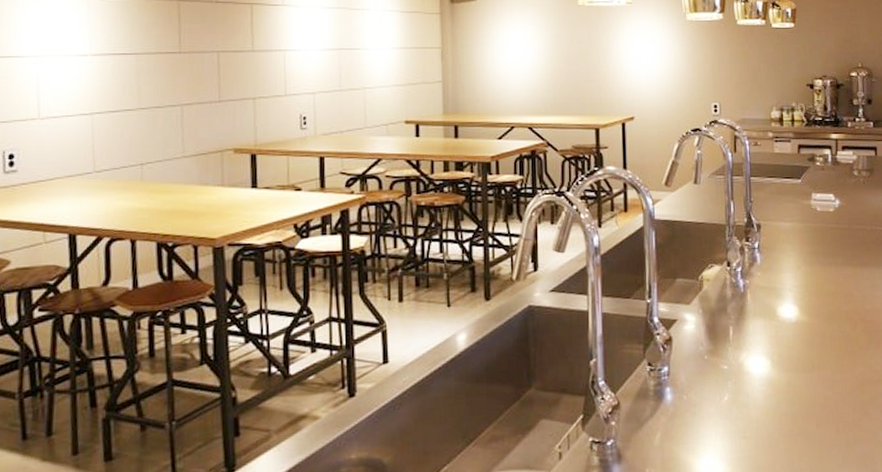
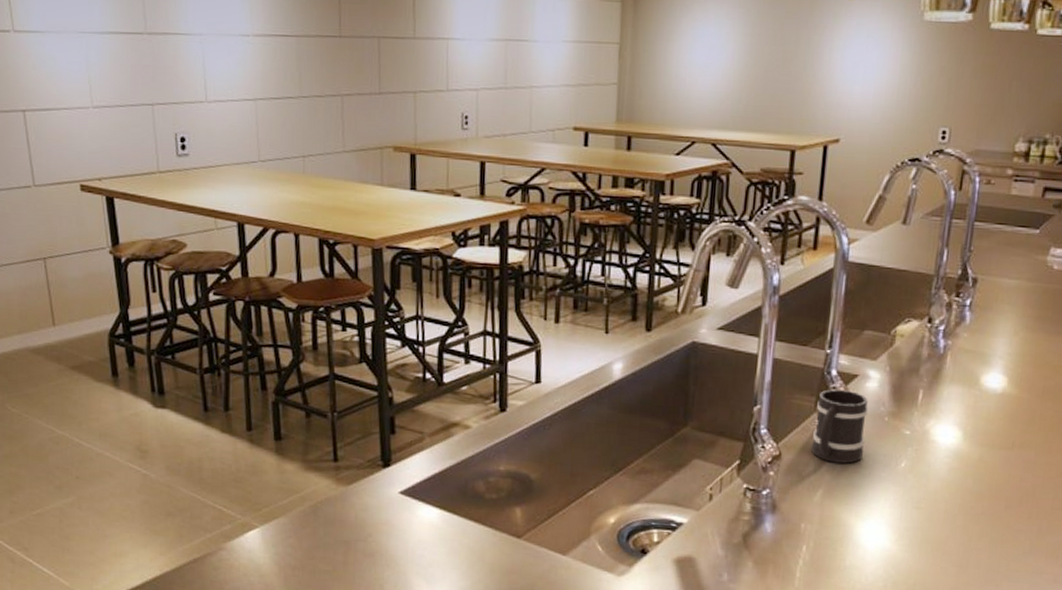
mug: none [645,334,691,405] -> present [812,388,868,464]

